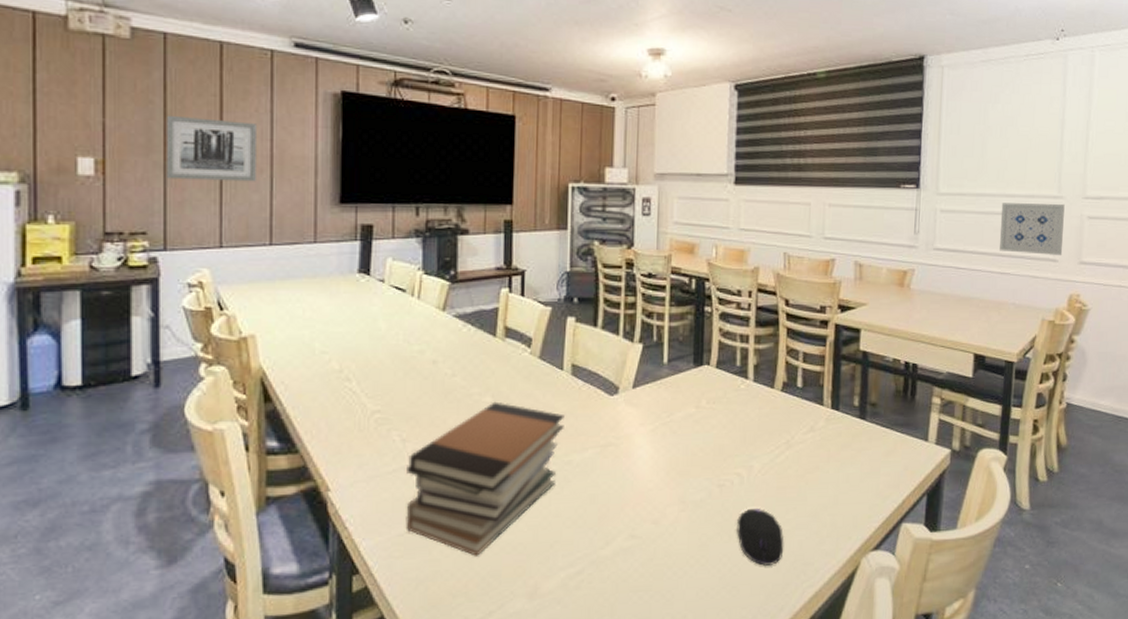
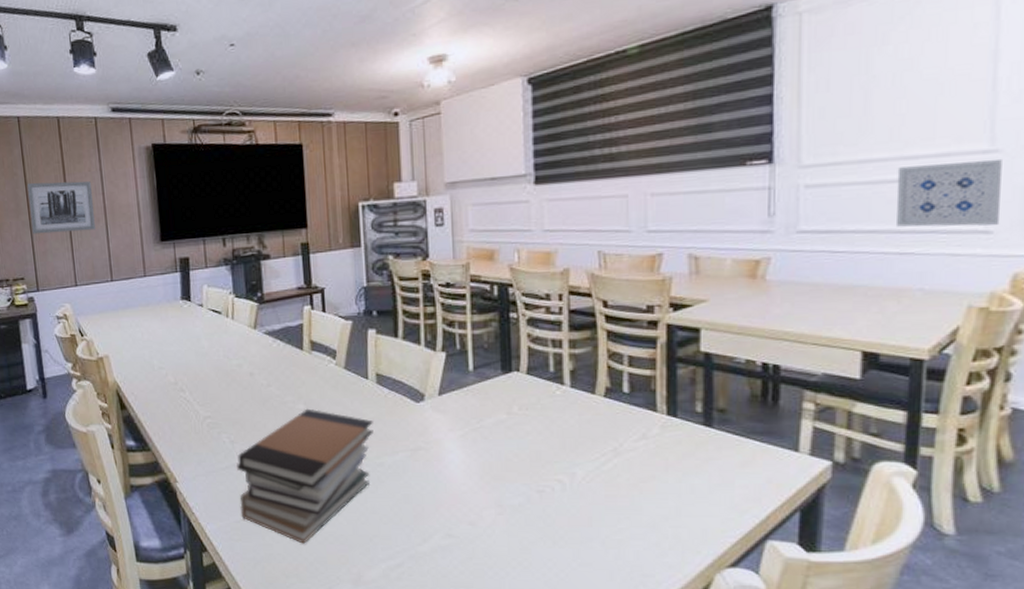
computer mouse: present [737,508,784,566] -> none [561,515,618,574]

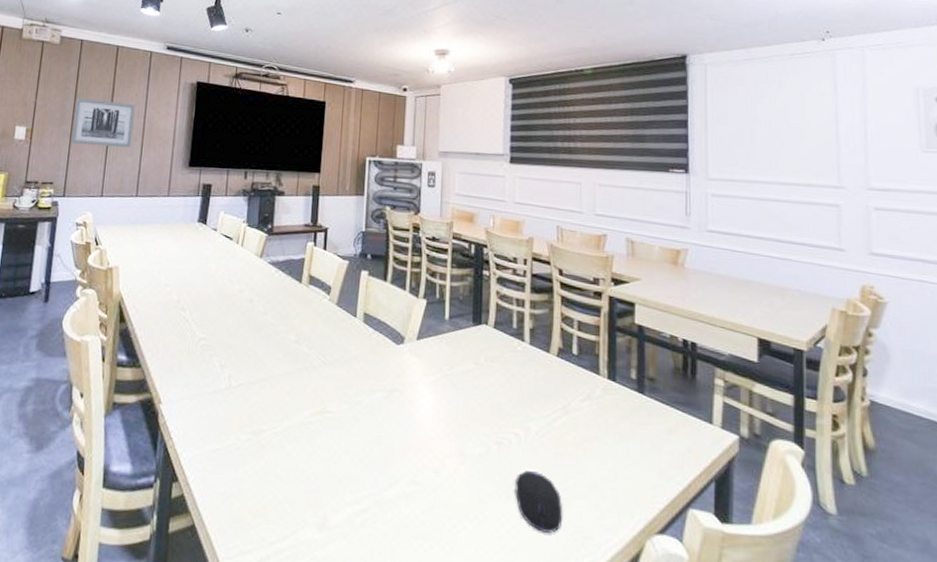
book stack: present [237,408,374,544] -> none [218,340,356,481]
computer mouse: none [561,515,618,574] -> present [515,470,563,533]
wall art: present [896,158,1002,227] -> none [776,190,849,245]

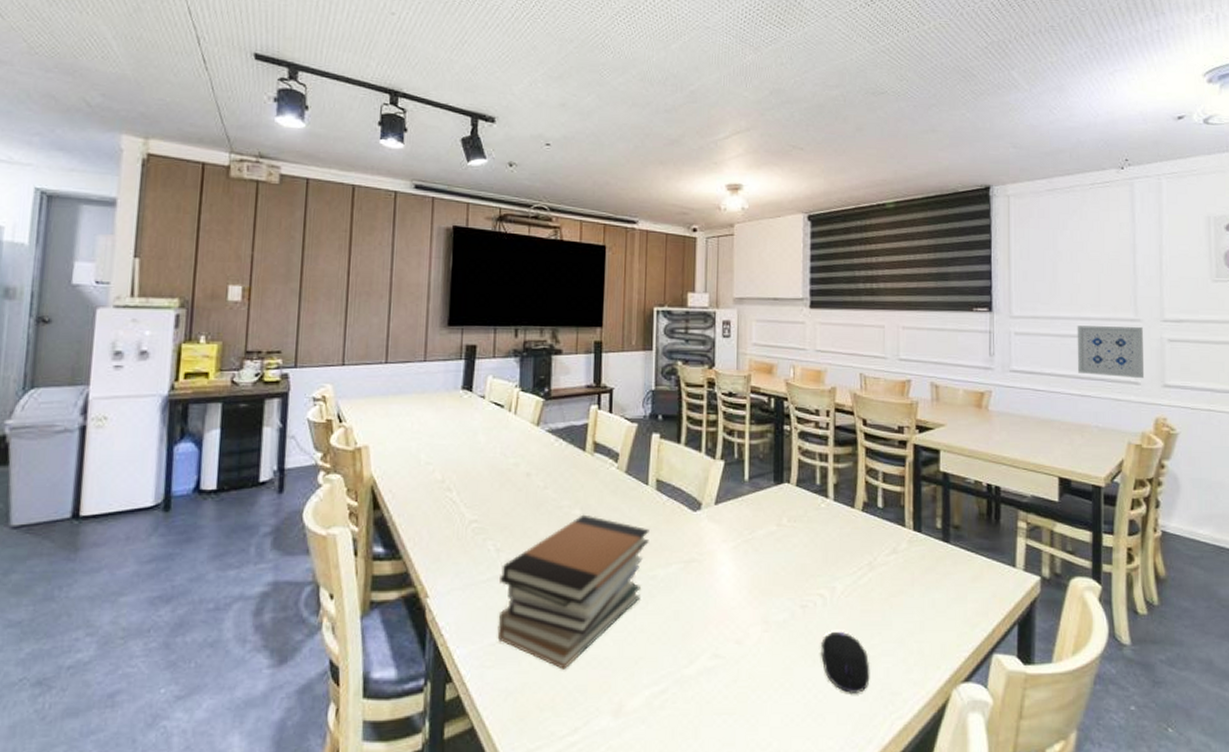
wall art: present [71,97,135,148] -> none [301,248,379,307]
book stack: none [218,340,356,481] -> present [497,514,649,670]
wall art: none [776,190,849,245] -> present [1077,325,1145,378]

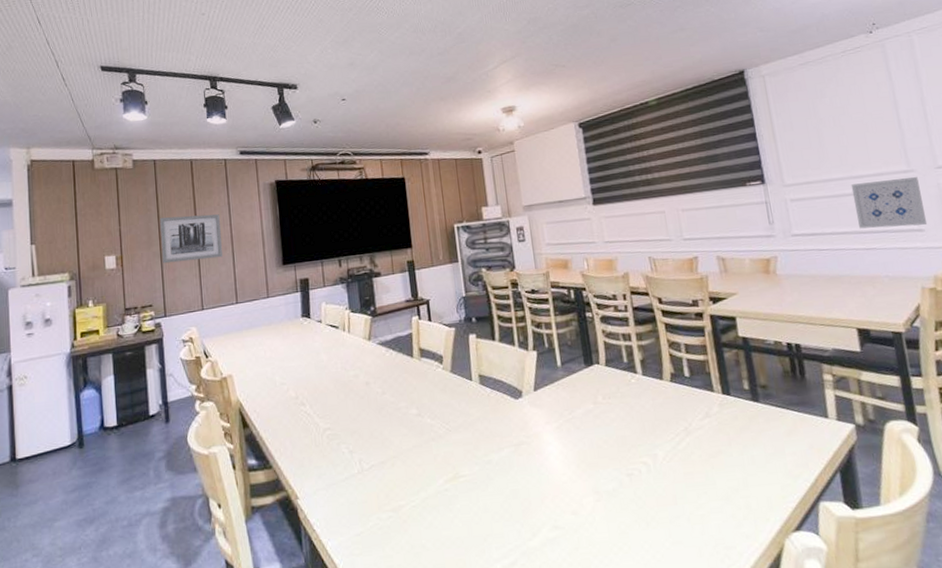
wall art: none [301,248,379,307] -> present [160,214,222,264]
book stack: present [497,514,649,670] -> none [356,412,481,552]
computer mouse: present [821,631,870,693] -> none [651,494,703,551]

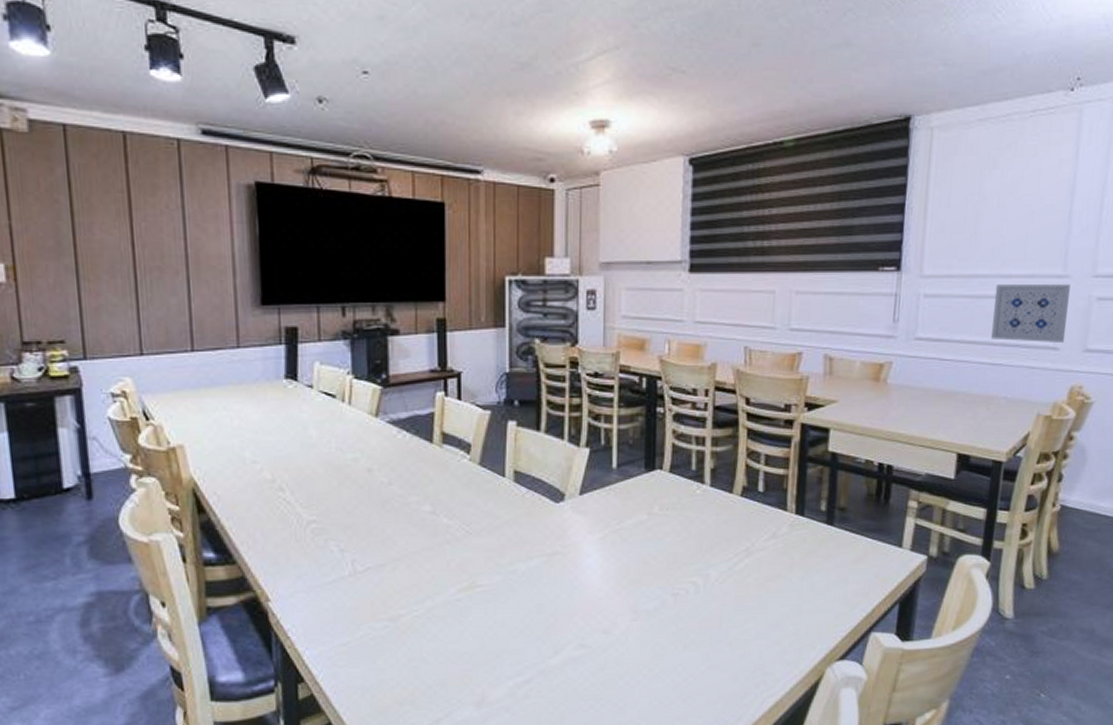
wall art: present [160,214,222,264] -> none [74,214,172,285]

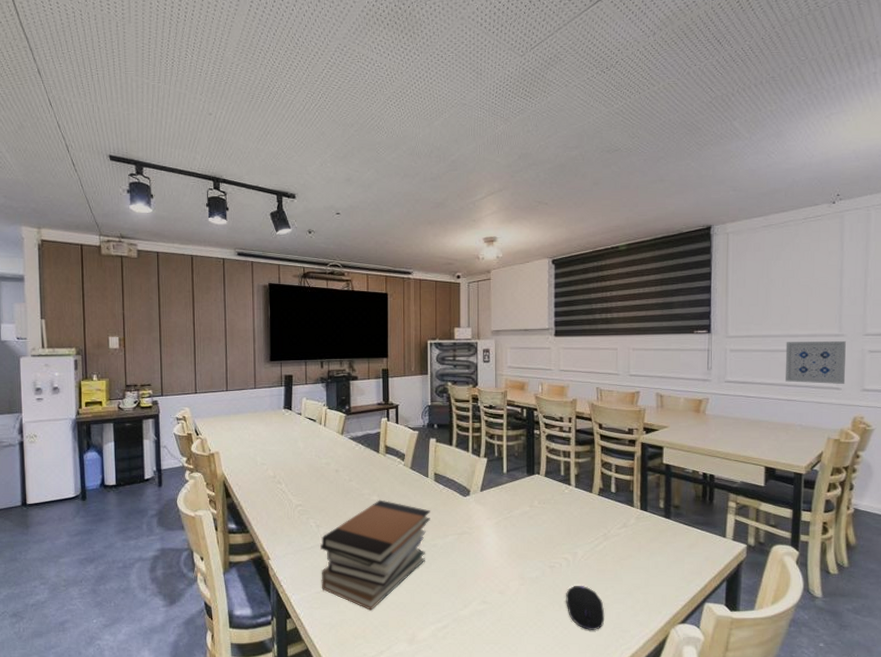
book stack: none [346,510,508,665] -> present [320,500,430,610]
computer mouse: none [692,617,743,675] -> present [566,585,605,630]

